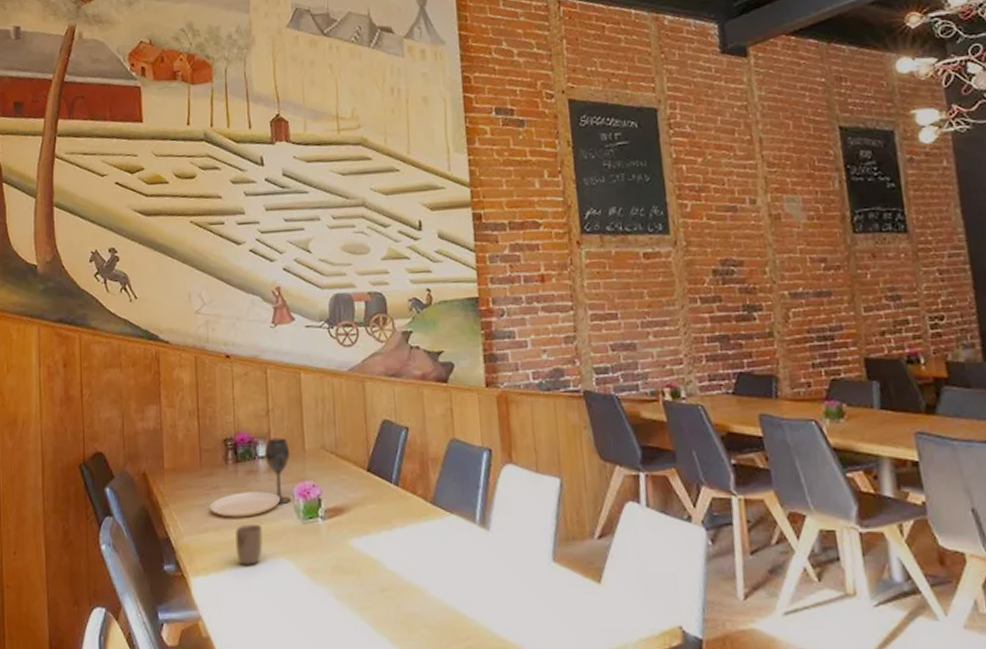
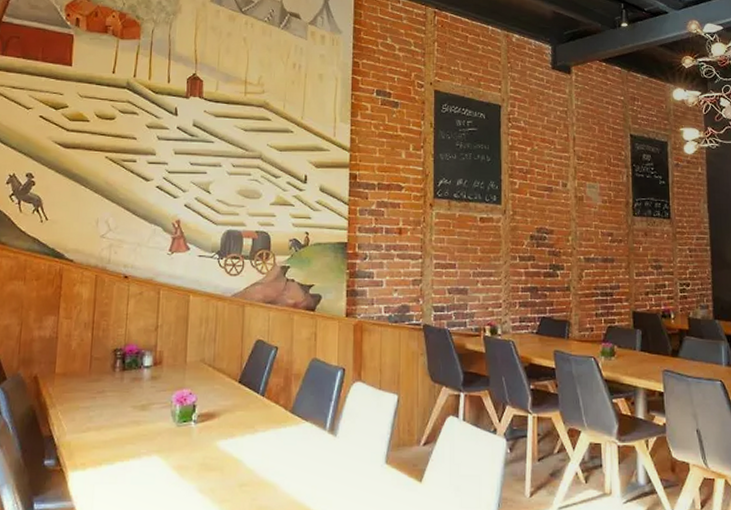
plate: present [210,491,281,518] -> none [94,397,160,419]
cup: present [235,523,263,565] -> none [114,425,140,462]
wine glass: present [264,438,291,505] -> none [149,350,173,410]

